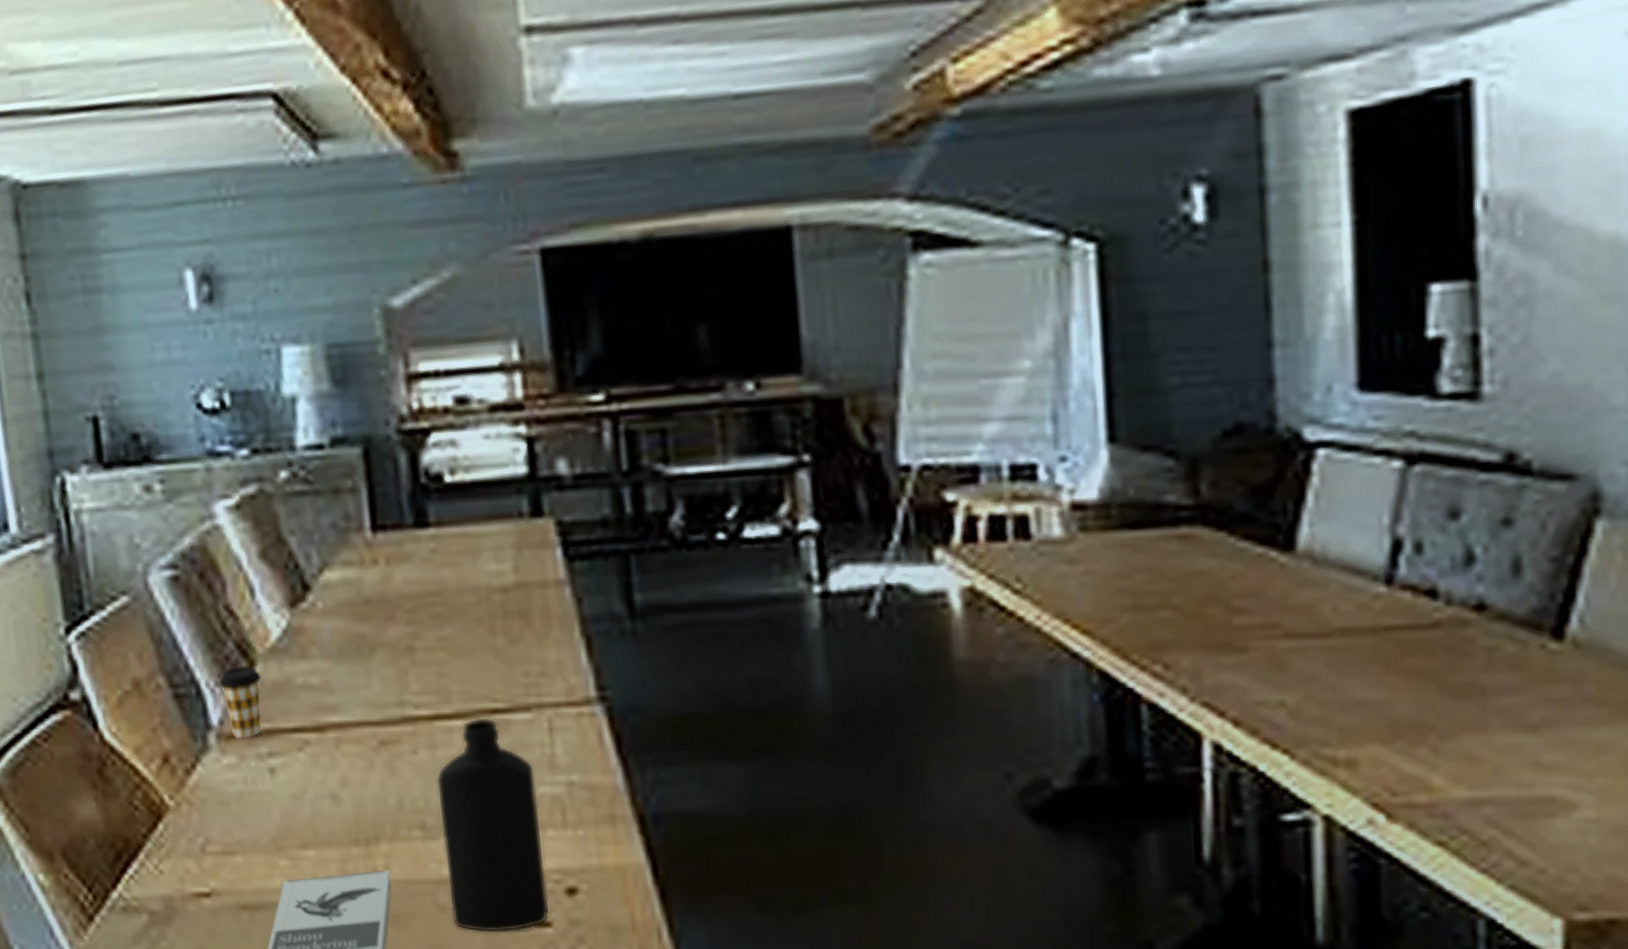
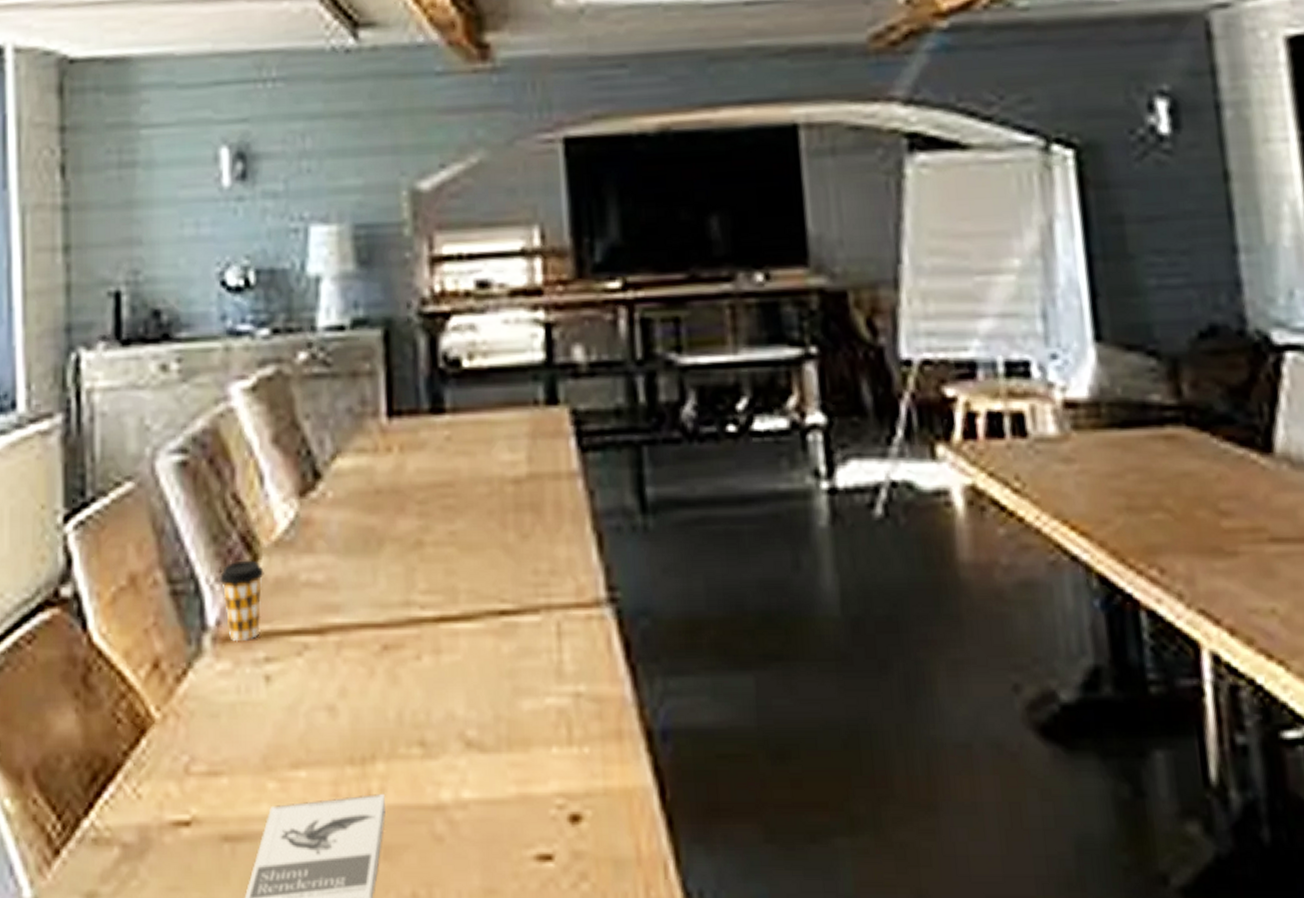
bottle: present [436,717,550,932] -> none [438,620,552,867]

